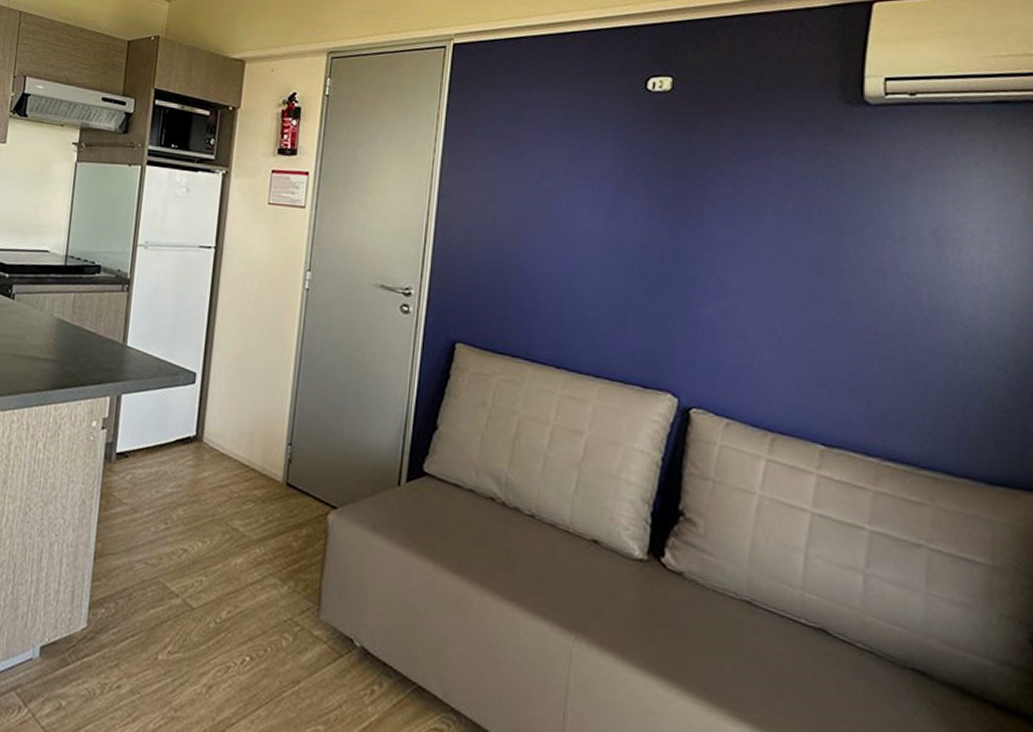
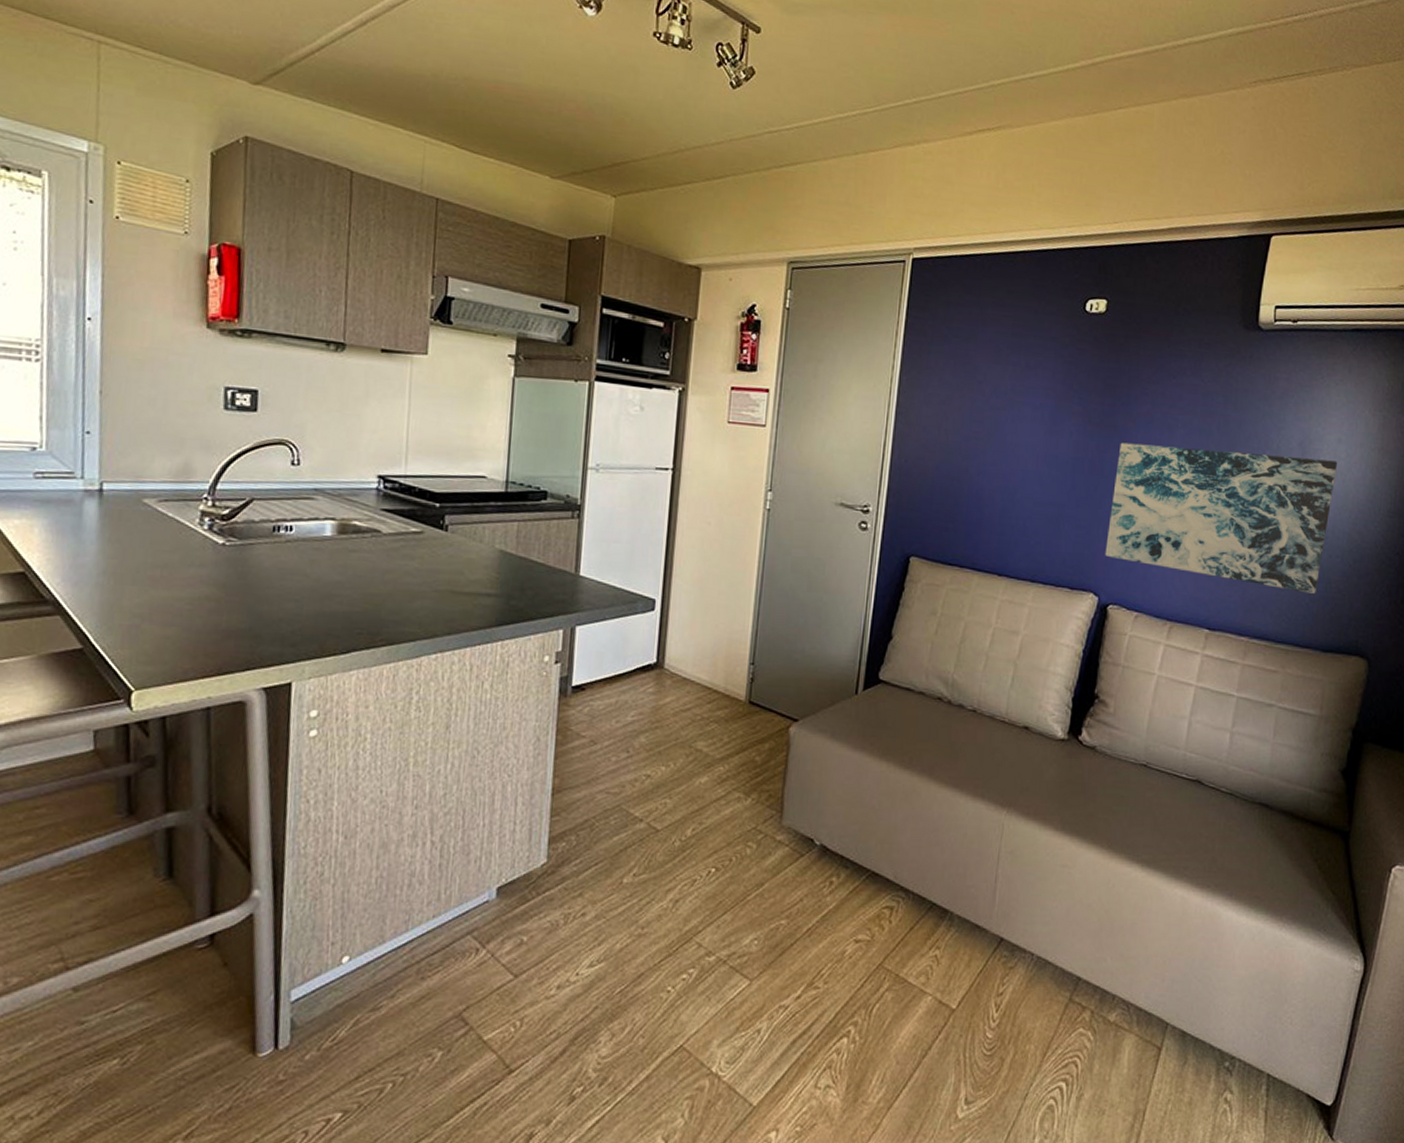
wall art: none [684,228,987,412] -> present [1105,442,1337,594]

